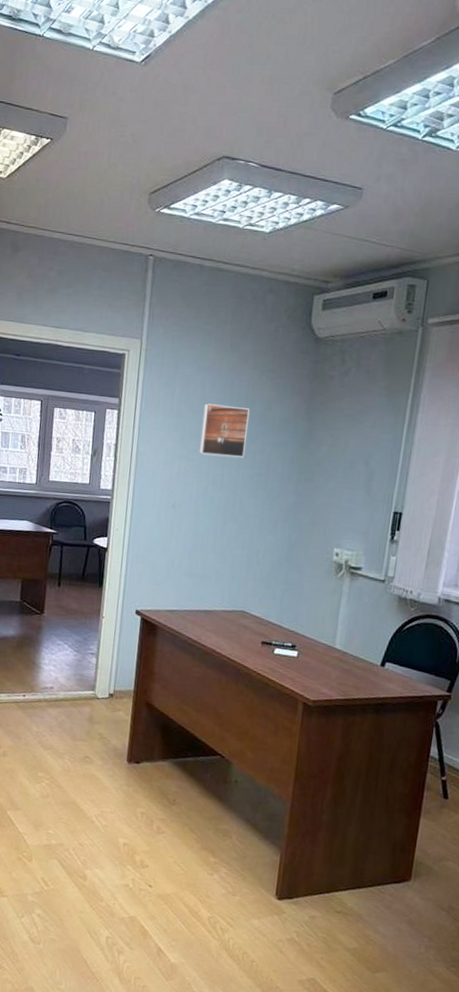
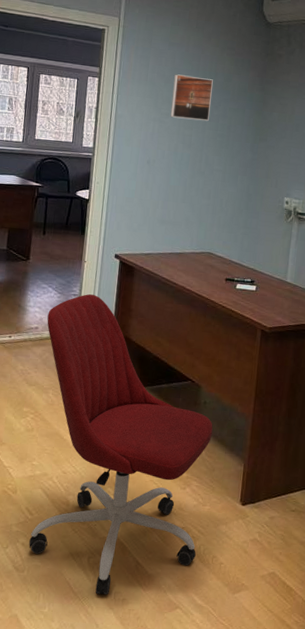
office chair: none [44,653,245,979] -> present [29,294,213,595]

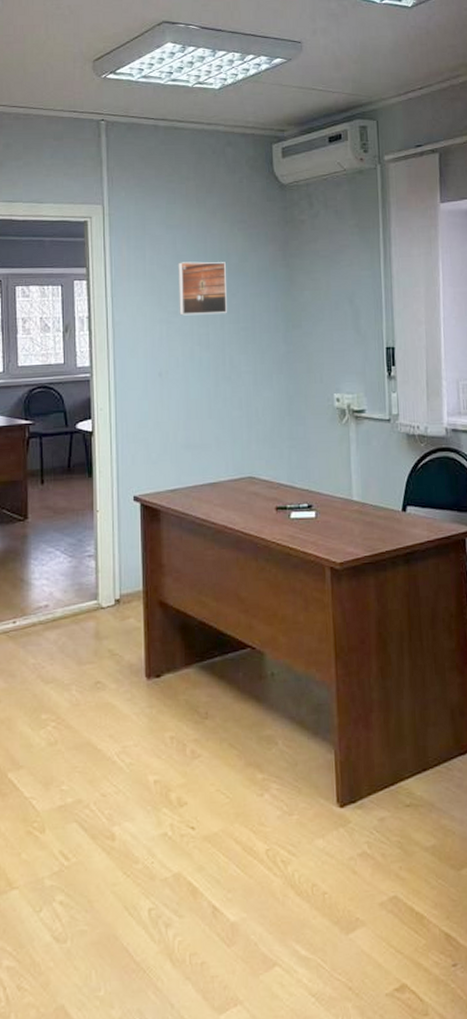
office chair: present [29,294,213,595] -> none [59,552,289,961]

